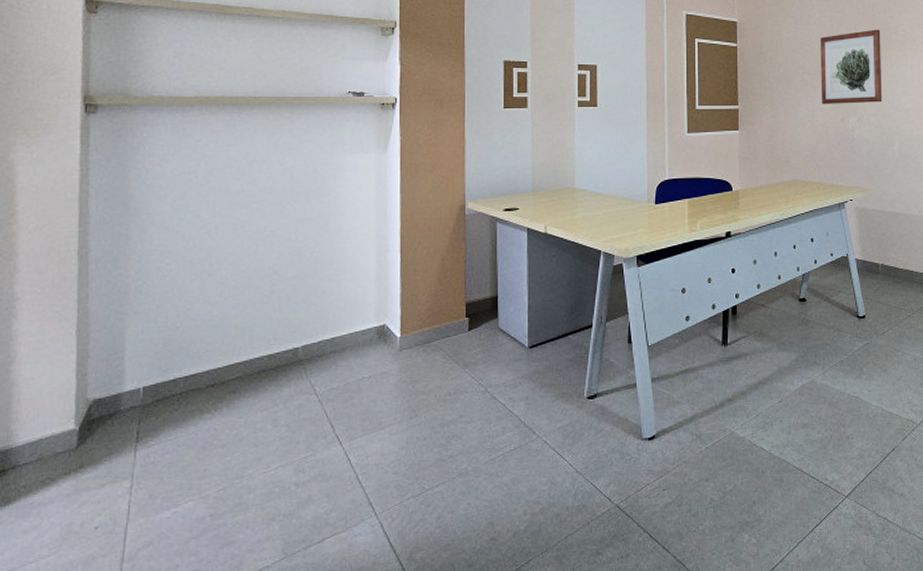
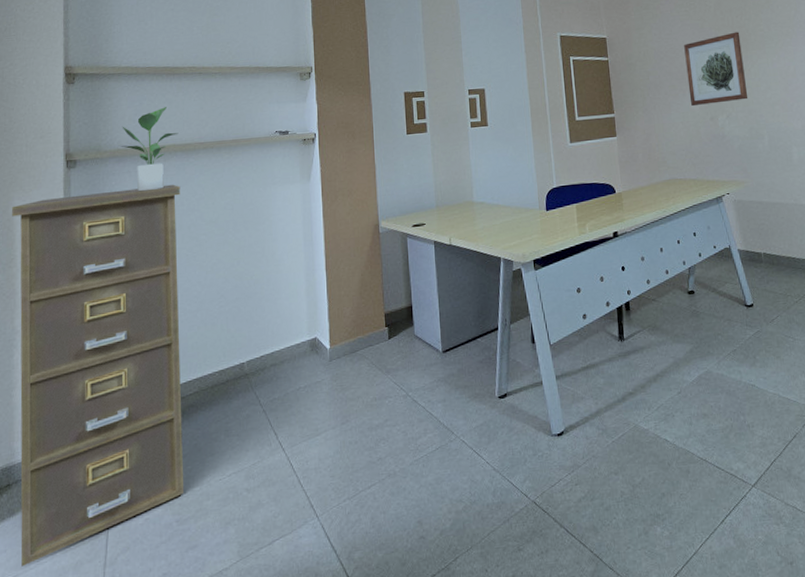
filing cabinet: none [11,142,229,560] -> present [11,184,184,567]
potted plant: none [155,52,229,148] -> present [121,107,179,192]

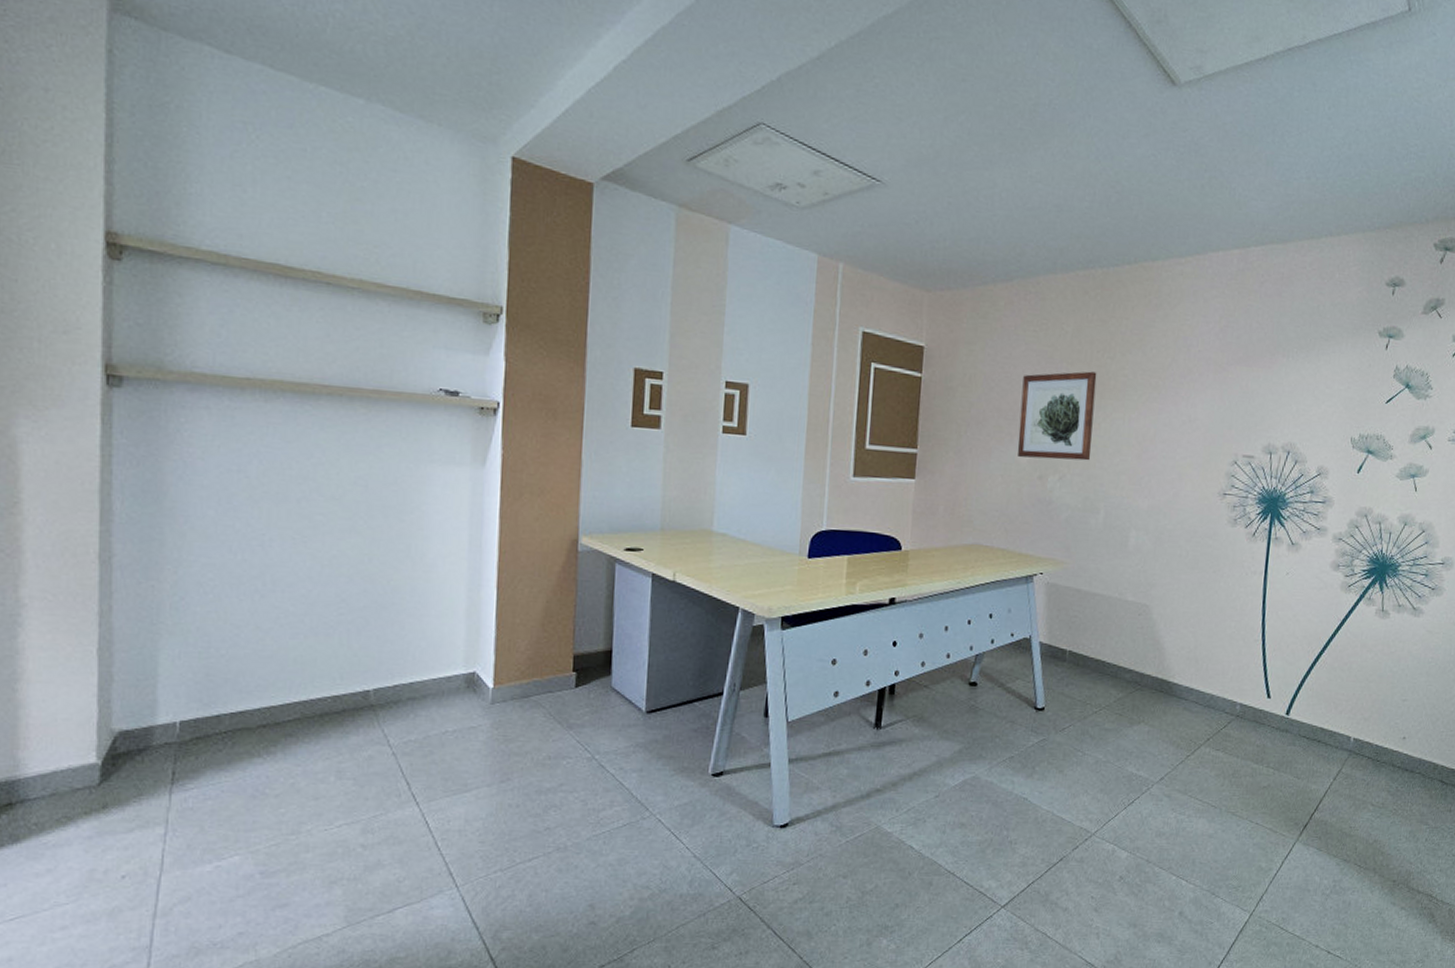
filing cabinet: present [11,184,184,567] -> none [13,425,289,906]
potted plant: present [121,107,179,192] -> none [196,323,290,442]

